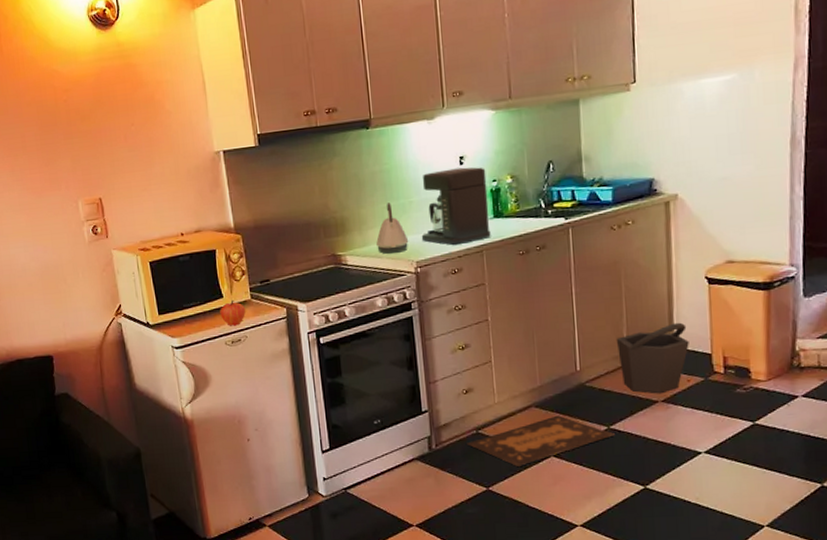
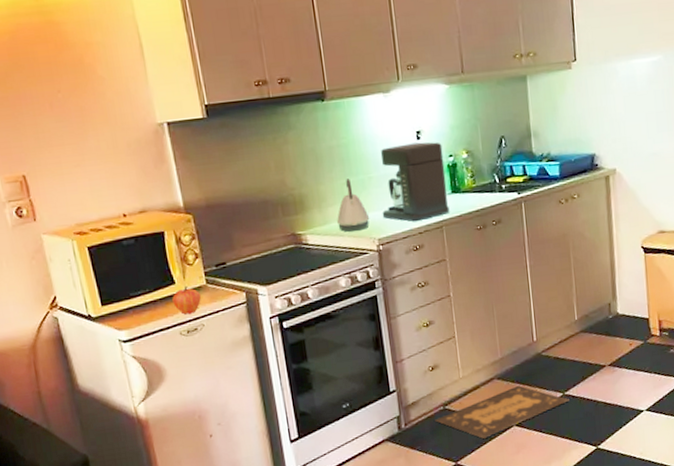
bucket: present [617,322,689,394] -> none [568,290,630,359]

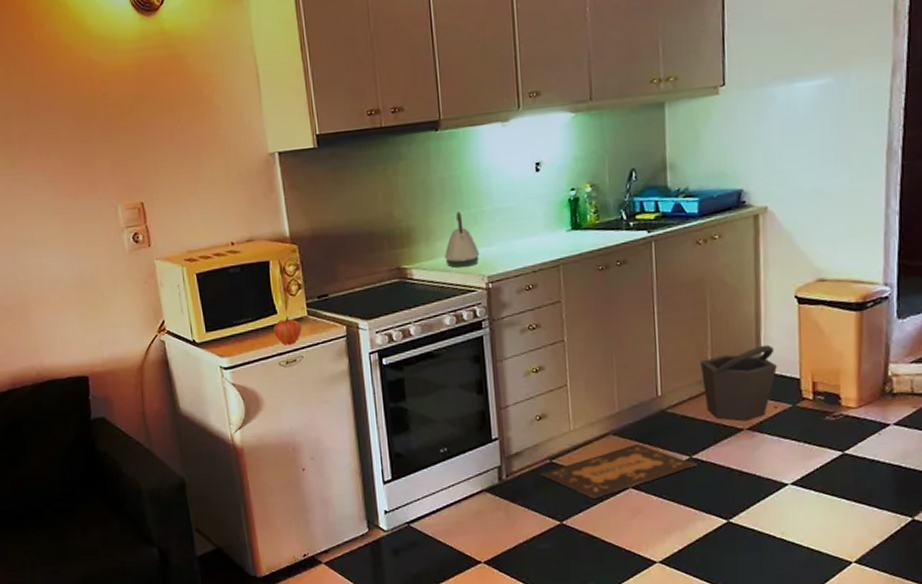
coffee maker: present [381,142,450,221] -> none [493,174,568,259]
bucket: none [568,290,630,359] -> present [701,344,777,421]

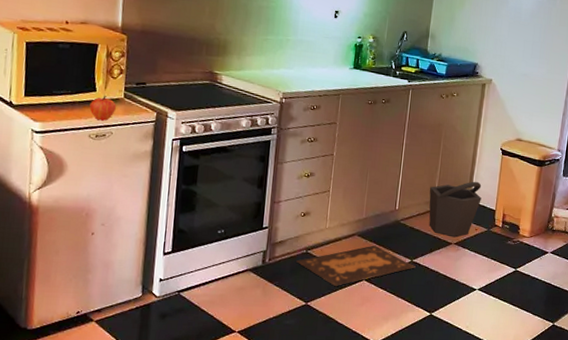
kettle: present [445,212,480,268] -> none [251,36,280,82]

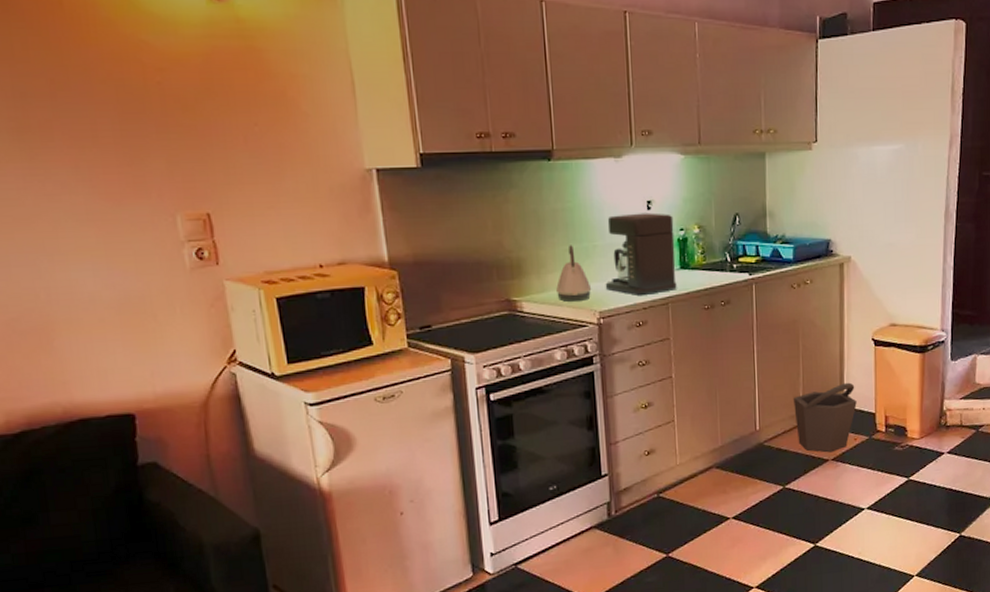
fruit: present [89,95,116,122] -> none [368,347,401,380]
kettle: none [251,36,280,82] -> present [556,245,592,302]
coffee maker: none [291,18,354,85] -> present [605,213,677,295]
doormat: present [296,245,416,286] -> none [647,476,789,530]

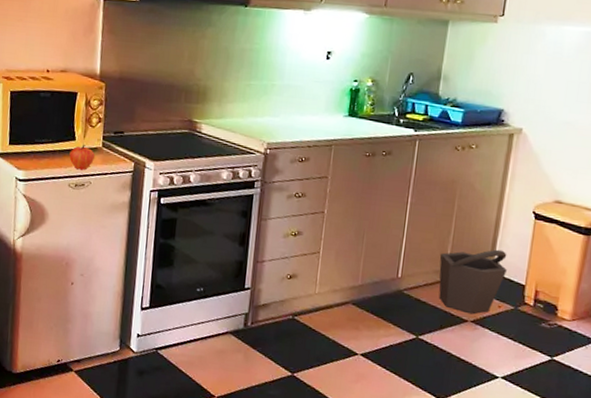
fruit: none [368,347,401,380] -> present [69,144,95,171]
kettle: present [556,245,592,302] -> none [232,81,265,131]
coffee maker: present [605,213,677,295] -> none [276,60,350,135]

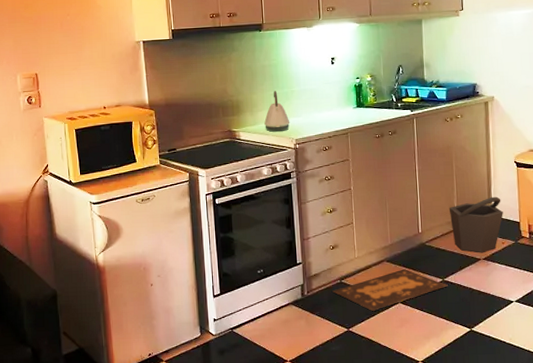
fruit: present [69,144,95,171] -> none [133,164,155,188]
kettle: none [232,81,265,131] -> present [264,91,290,132]
doormat: none [281,316,422,358] -> present [332,269,448,311]

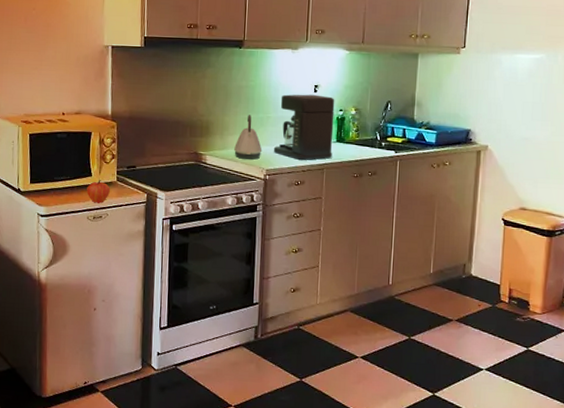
fruit: none [133,164,155,188] -> present [87,179,110,204]
coffee maker: none [300,66,354,127] -> present [273,94,335,160]
doormat: present [332,269,448,311] -> none [288,321,414,363]
bucket: present [450,196,503,253] -> none [425,254,483,314]

